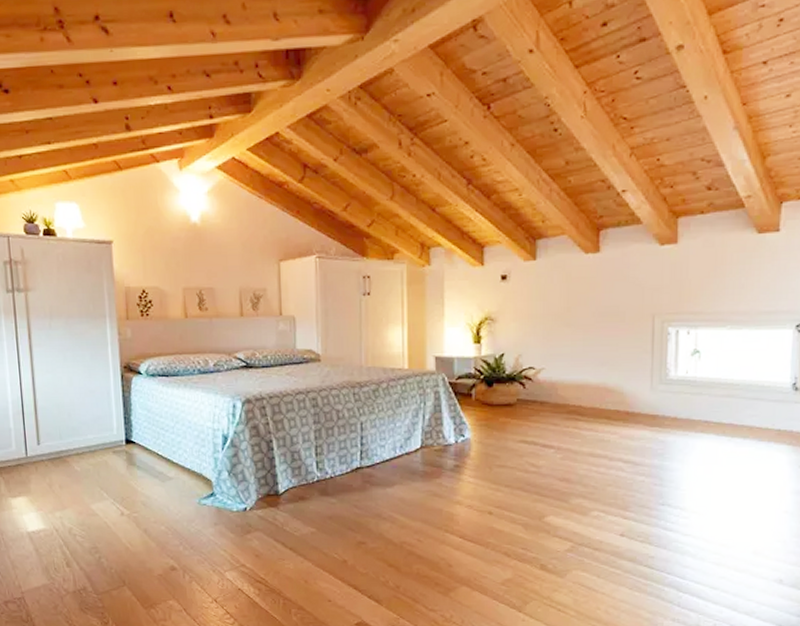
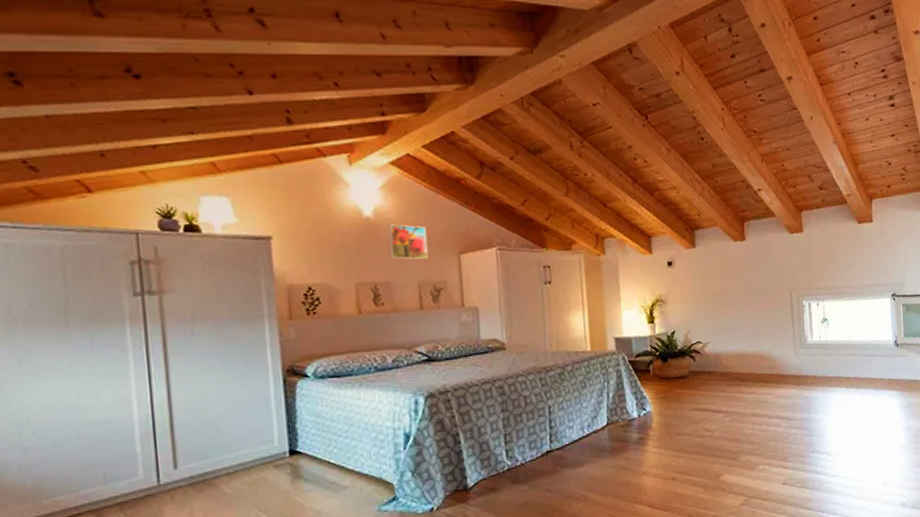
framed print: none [212,230,249,267] -> present [387,224,428,260]

